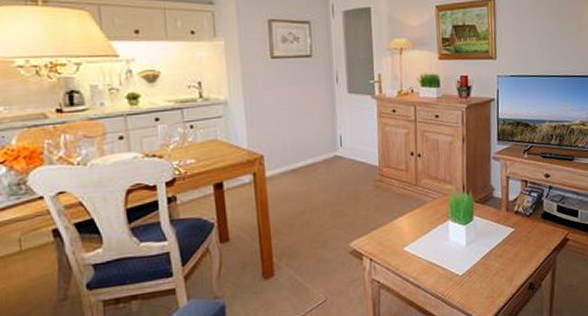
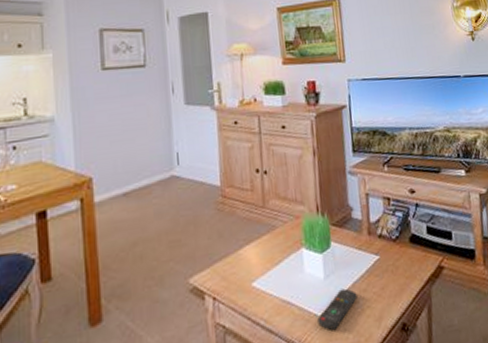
remote control: none [458,254,493,287] -> present [317,288,358,330]

